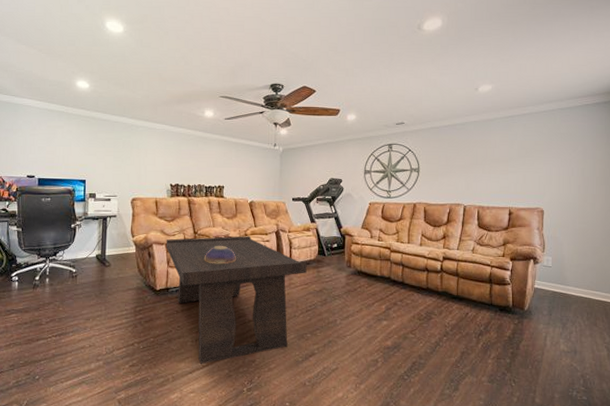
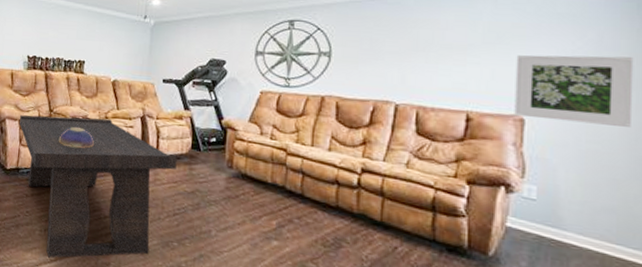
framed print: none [538,162,604,212] -> present [514,54,634,128]

